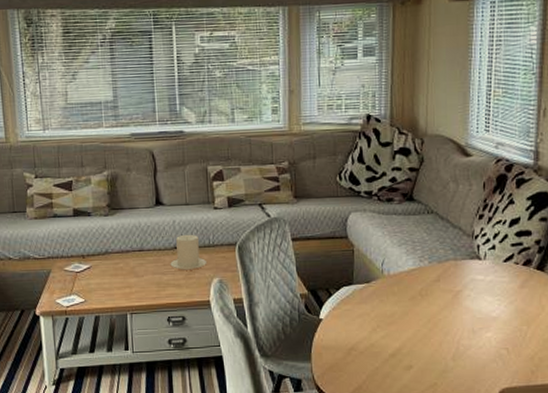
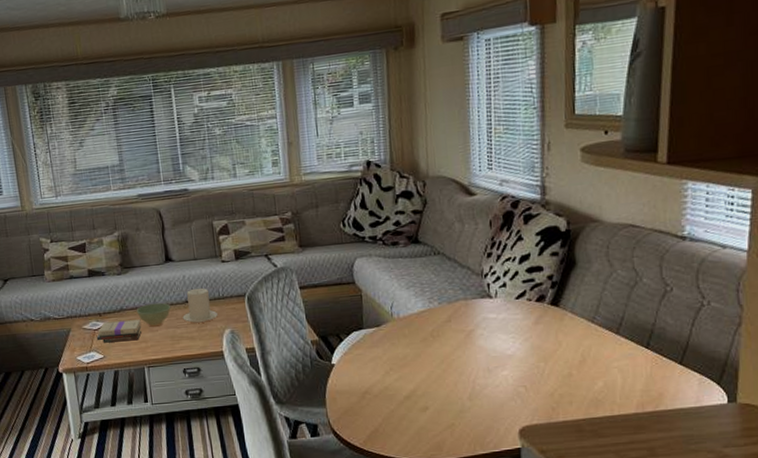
books: none [78,264,127,287] -> present [96,319,142,343]
bowl: none [122,247,159,272] -> present [136,302,171,327]

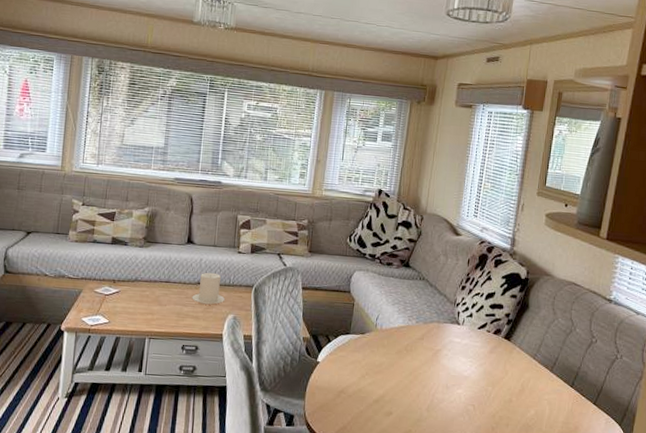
books: present [96,319,142,343] -> none [105,289,152,312]
bowl: present [136,302,171,327] -> none [149,279,184,302]

